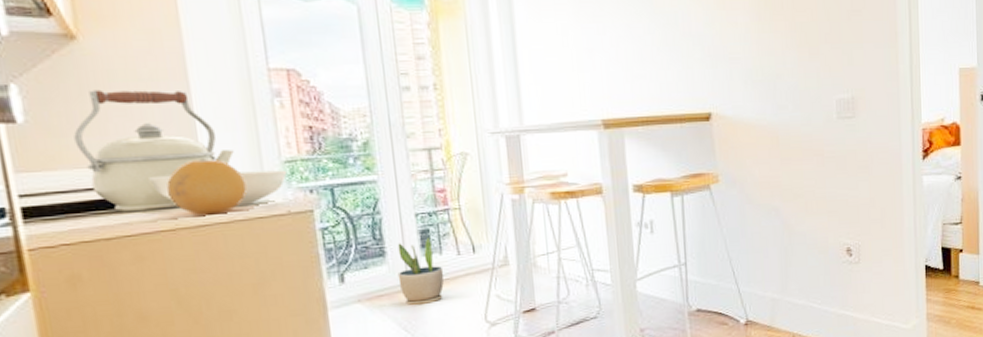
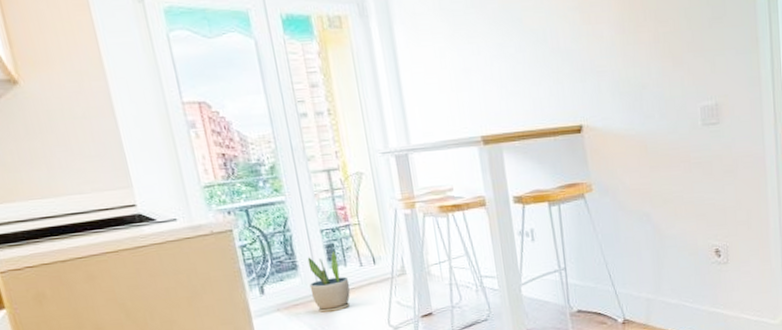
kettle: present [73,89,234,212] -> none [25,126,161,237]
bowl: present [147,170,288,207] -> none [90,194,207,229]
fruit: present [166,159,248,215] -> none [106,187,175,238]

